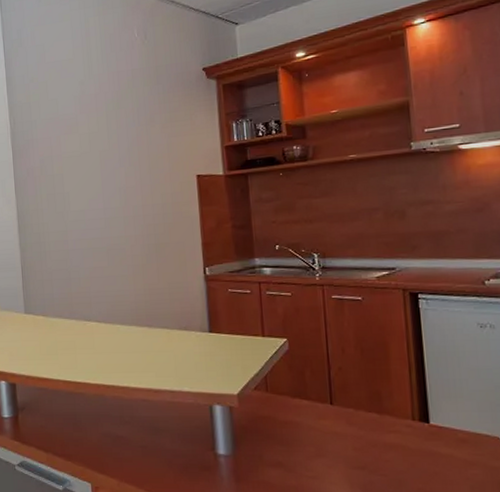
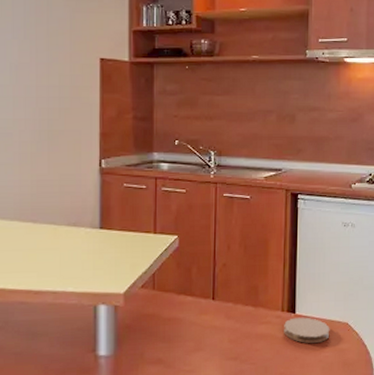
coaster: none [417,428,477,459] -> present [284,317,330,344]

